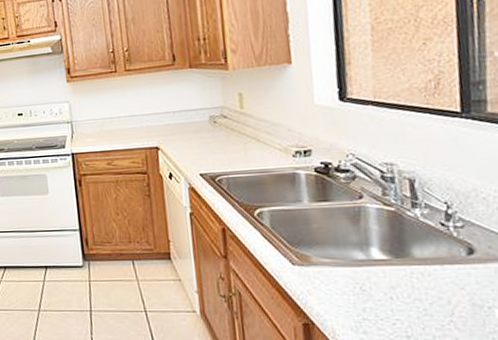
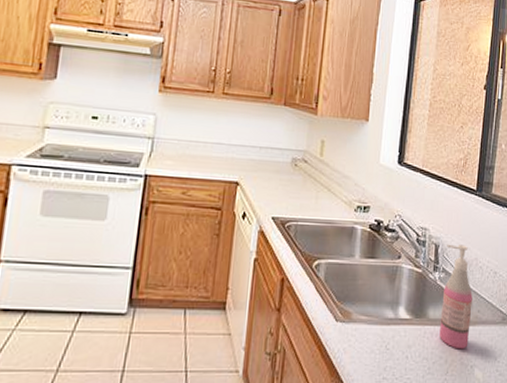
soap dispenser: none [426,175,480,290] -> present [439,244,472,350]

